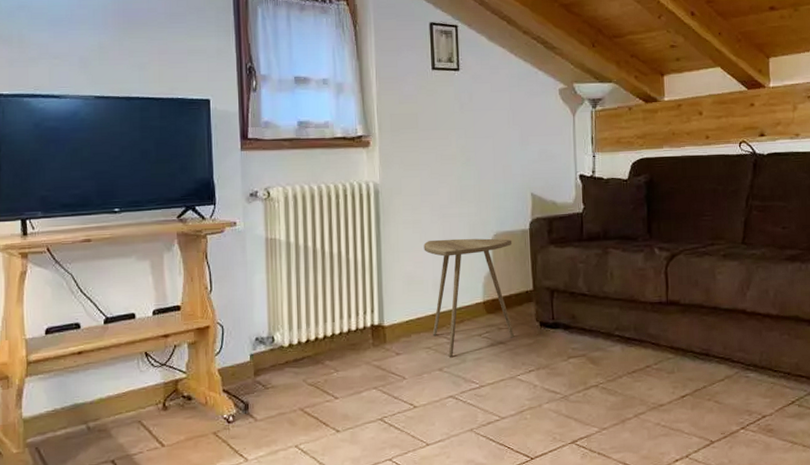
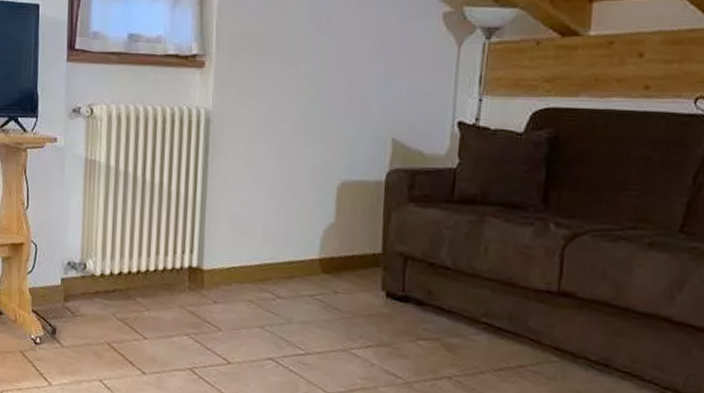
side table: present [423,238,515,357] -> none [255,180,362,315]

